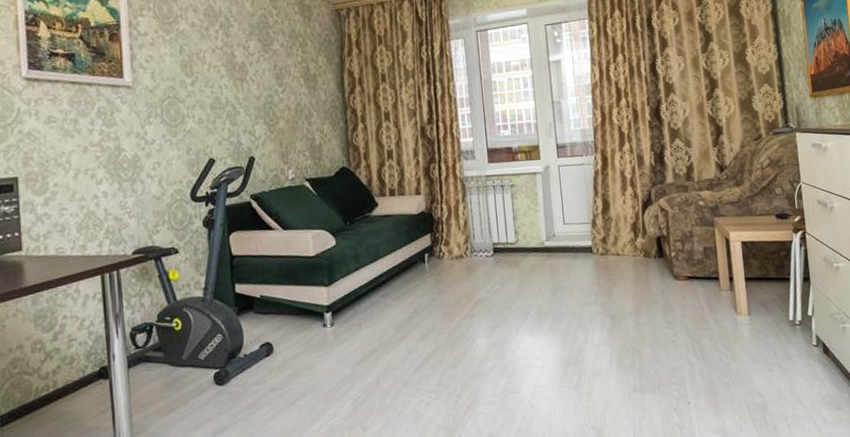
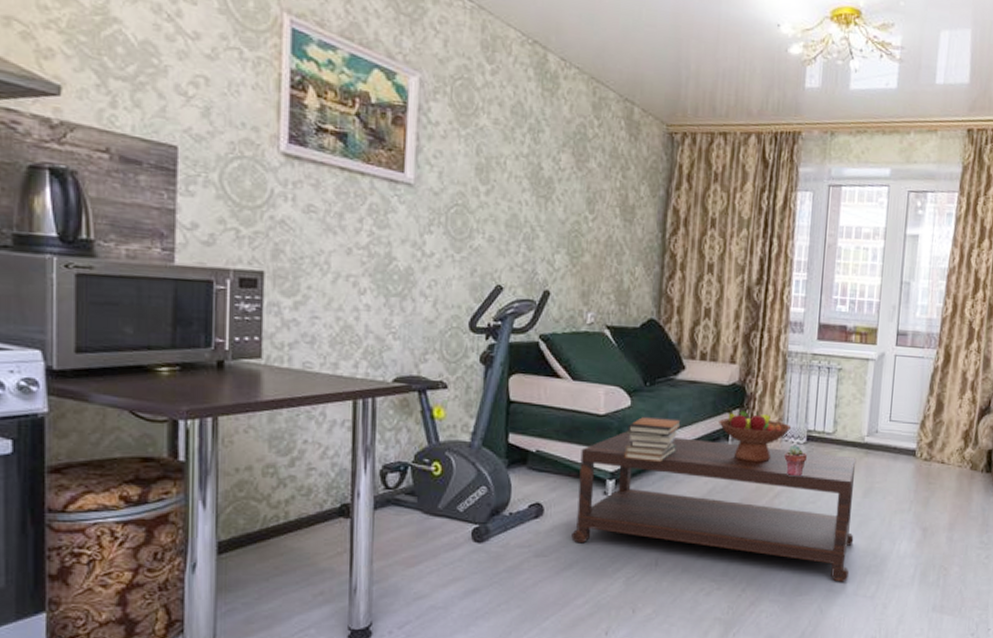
coffee table: none [298,261,552,377] -> present [571,432,857,582]
book stack: none [335,250,382,292] -> present [624,416,681,463]
fruit bowl: none [414,233,478,280] -> present [719,409,791,463]
potted succulent: none [476,258,497,287] -> present [784,445,808,477]

